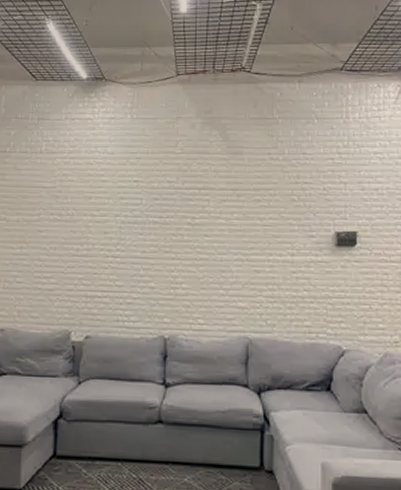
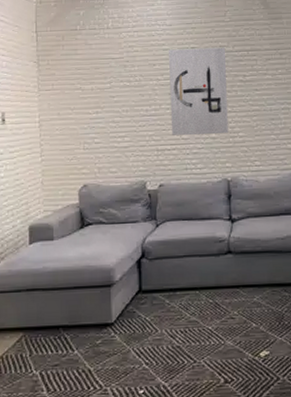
wall art: none [103,181,173,284] -> present [168,47,229,135]

